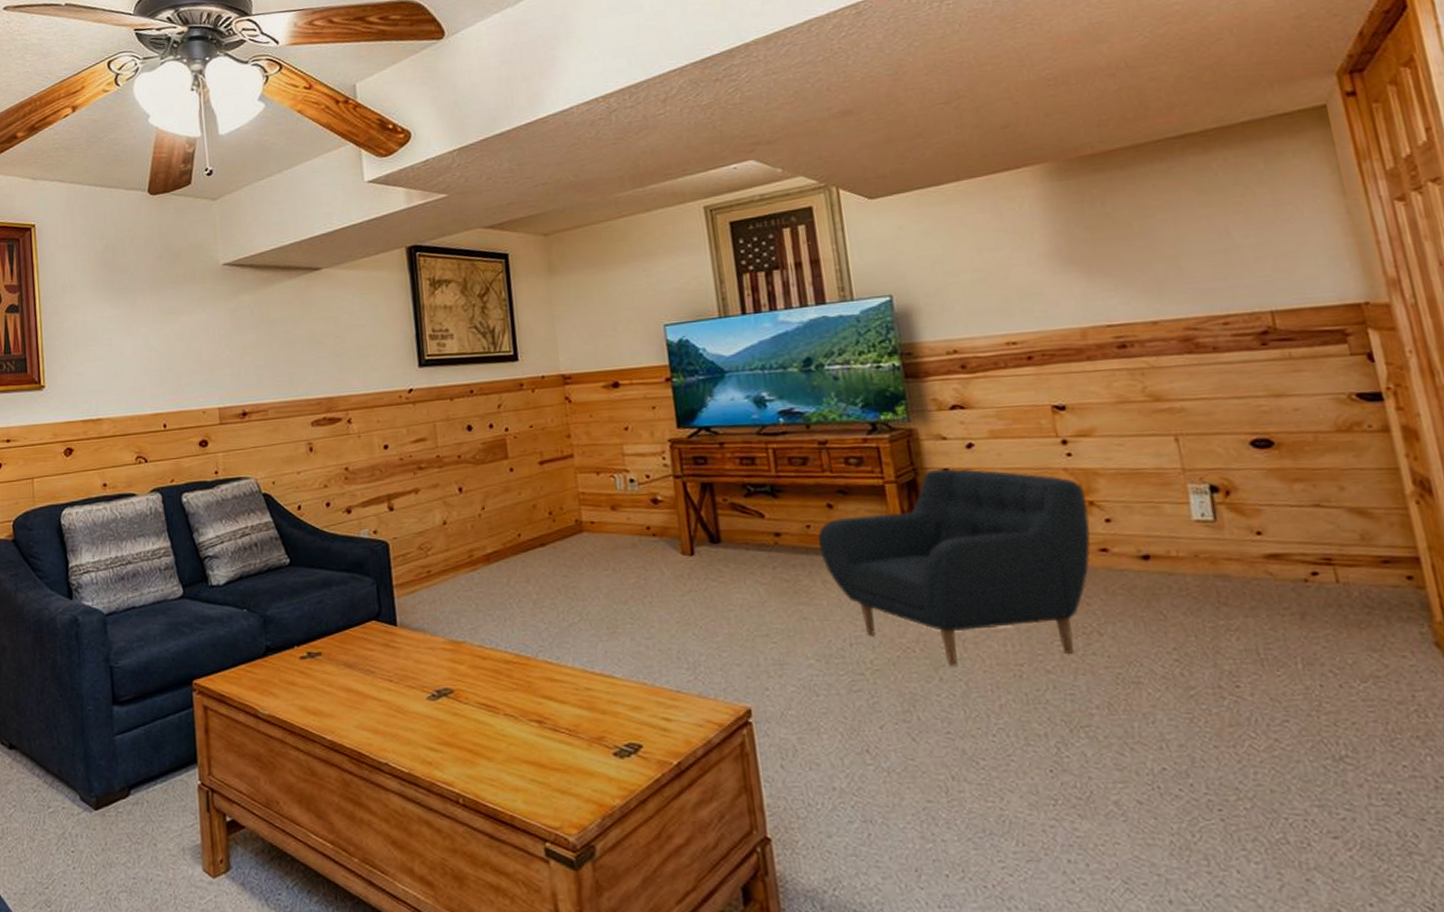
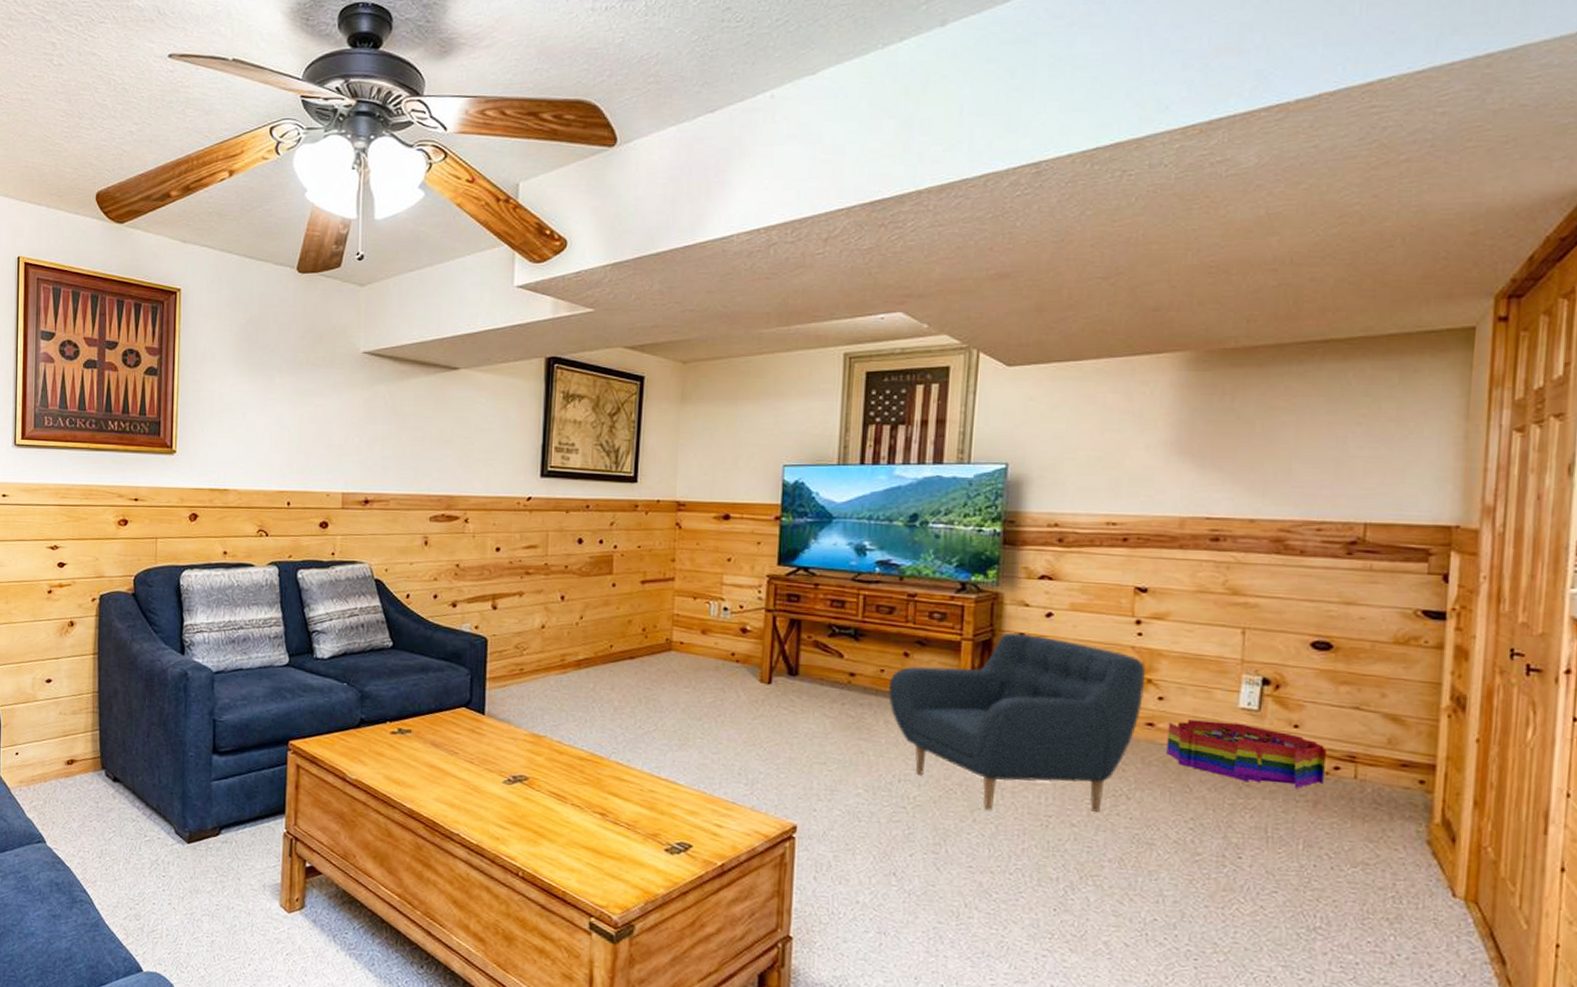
storage bin: none [1122,537,1305,601] -> present [1166,719,1328,788]

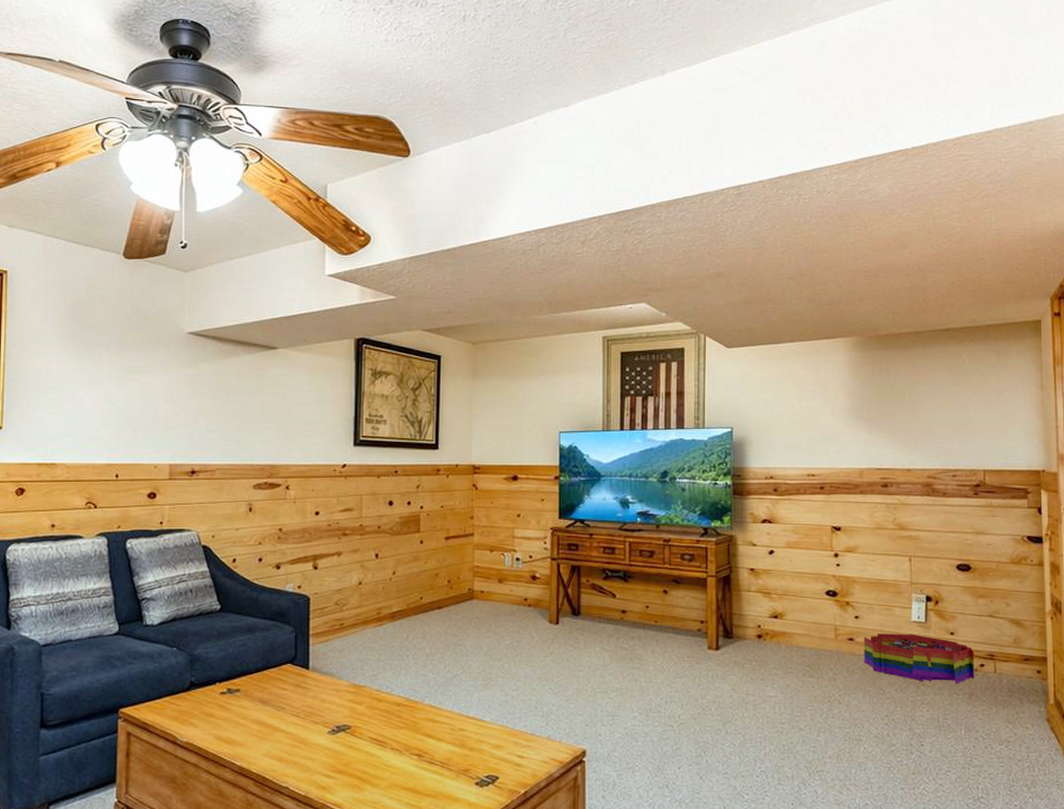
armchair: present [888,632,1145,812] -> none [654,568,844,723]

